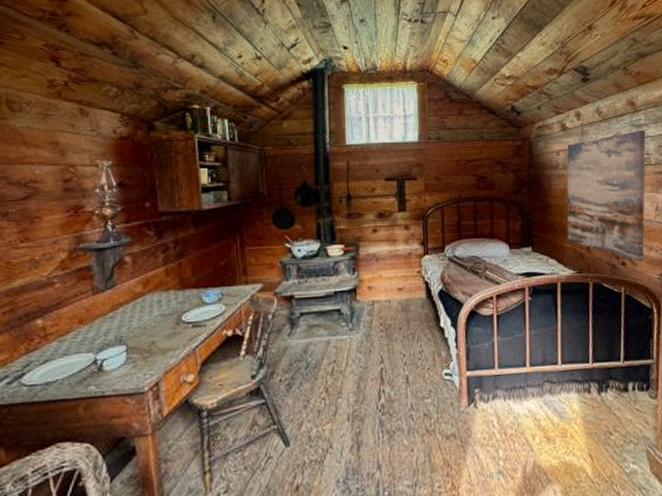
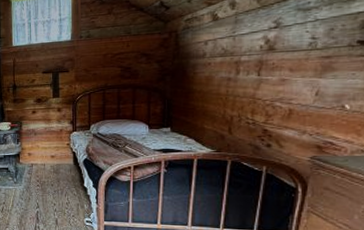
wall art: present [567,130,646,262] -> none [208,13,315,145]

